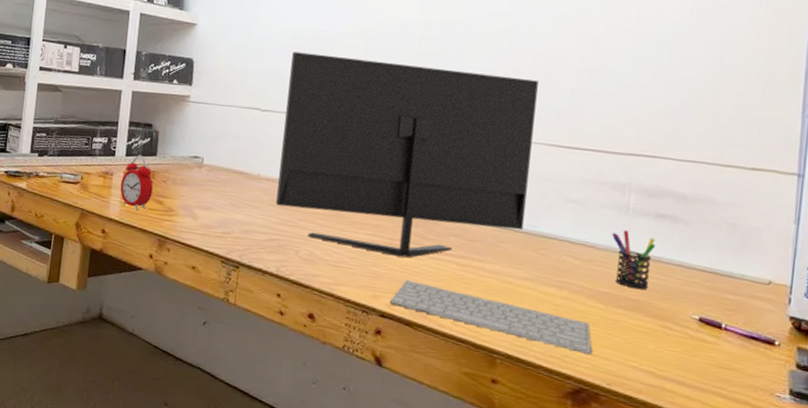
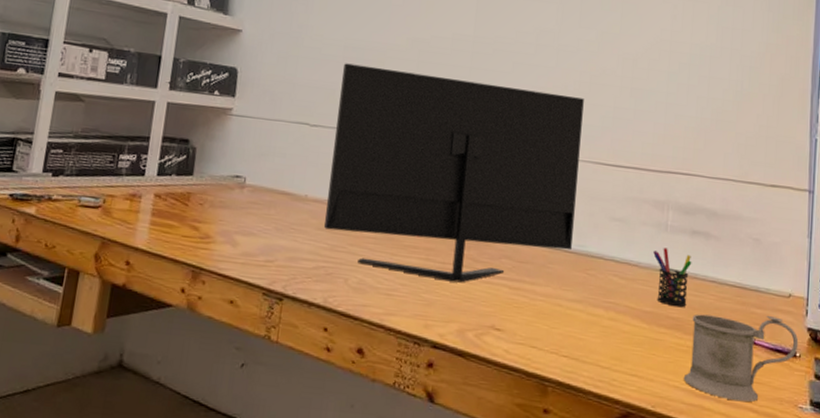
alarm clock: present [120,155,153,211] -> none [149,174,188,238]
keyboard: present [389,280,593,355] -> none [441,307,638,377]
mug: none [642,297,779,387] -> present [683,314,799,402]

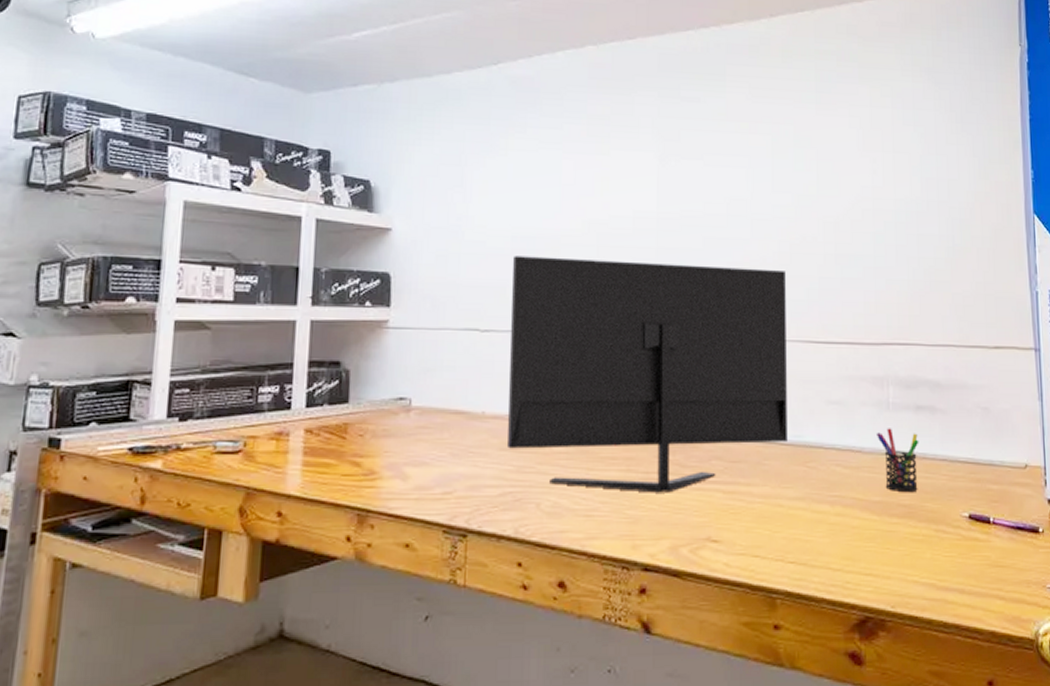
mug: present [683,314,799,402] -> none [922,491,1041,590]

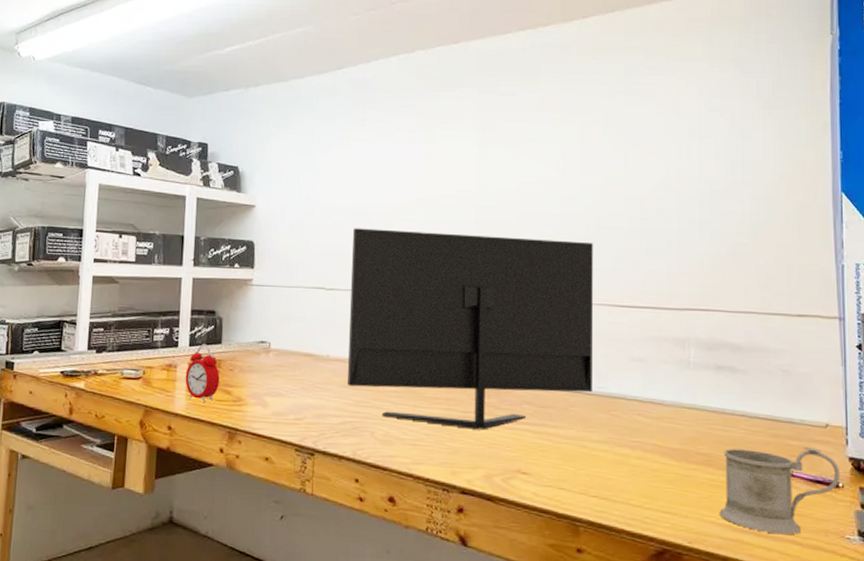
alarm clock: none [300,404,346,480] -> present [185,344,220,403]
pen holder: present [877,428,919,493] -> none [677,384,719,443]
mug: none [922,491,1041,590] -> present [719,447,841,535]

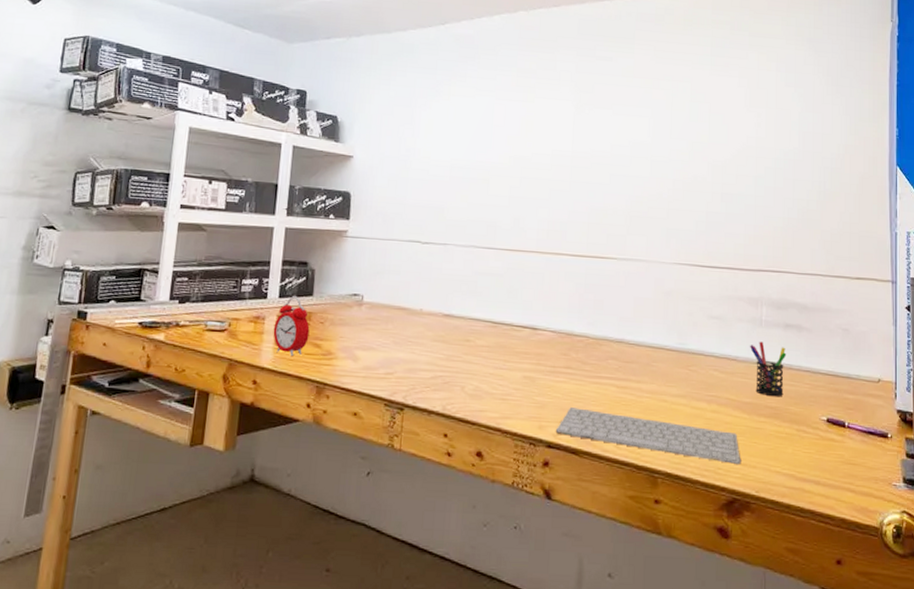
monitor: present [346,228,593,430] -> none [439,182,678,385]
keyboard: none [469,453,671,513] -> present [555,407,741,464]
pen holder: none [677,384,719,443] -> present [750,341,787,397]
mug: present [719,447,841,535] -> none [784,401,890,483]

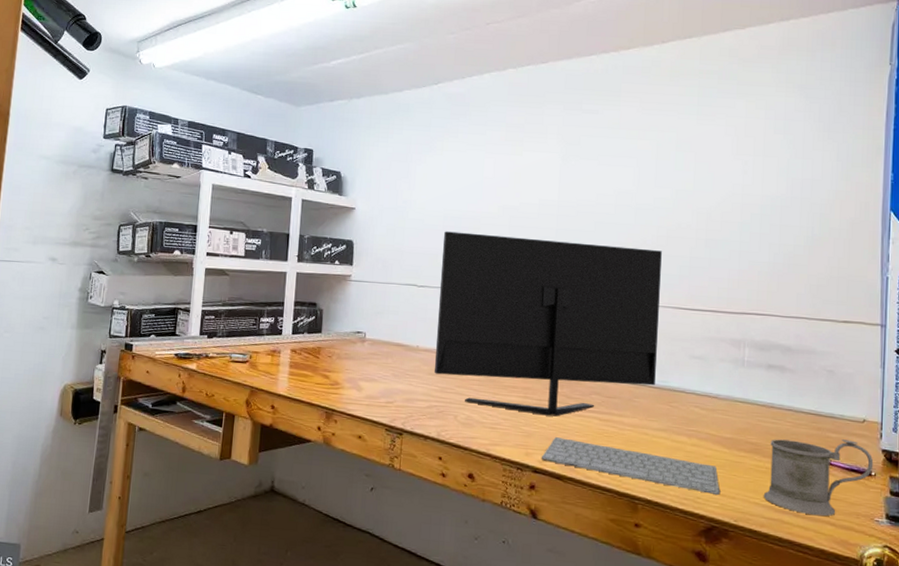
alarm clock: present [273,296,310,357] -> none [287,333,319,386]
monitor: none [439,182,678,385] -> present [433,231,662,417]
pen holder: present [750,341,787,397] -> none [732,381,769,434]
mug: none [784,401,890,483] -> present [763,439,874,517]

